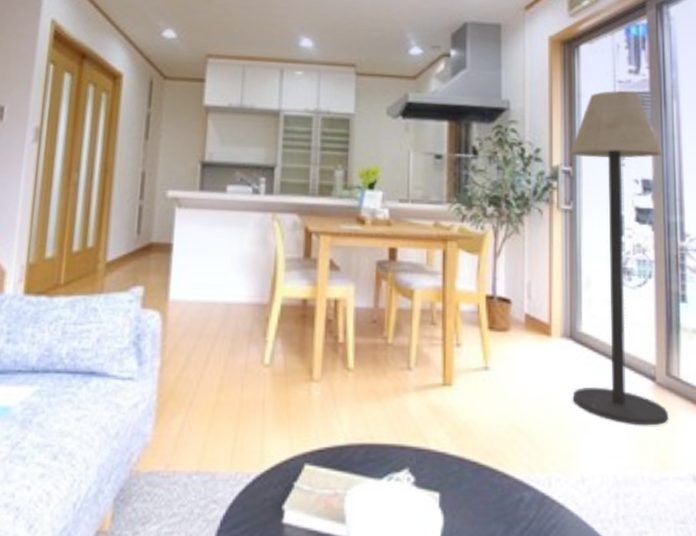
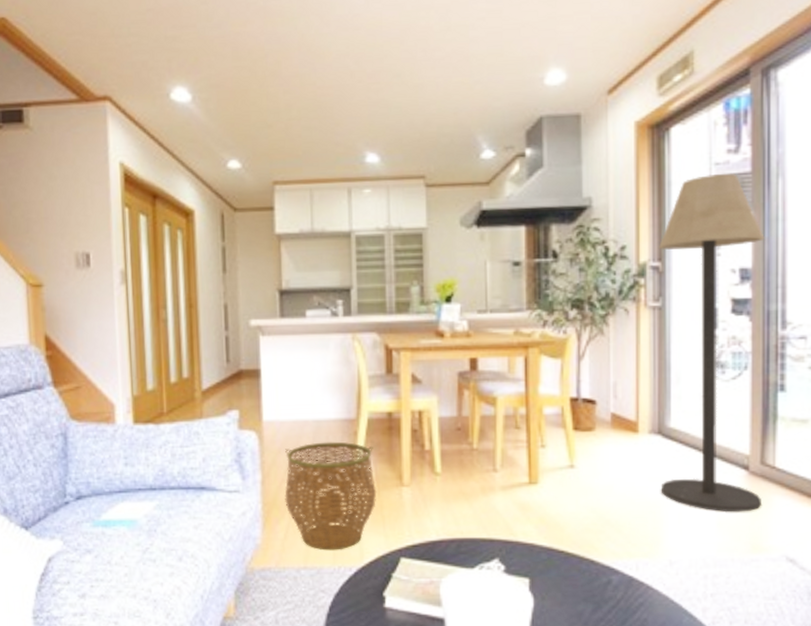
basket: none [183,327,285,453] -> present [285,441,377,551]

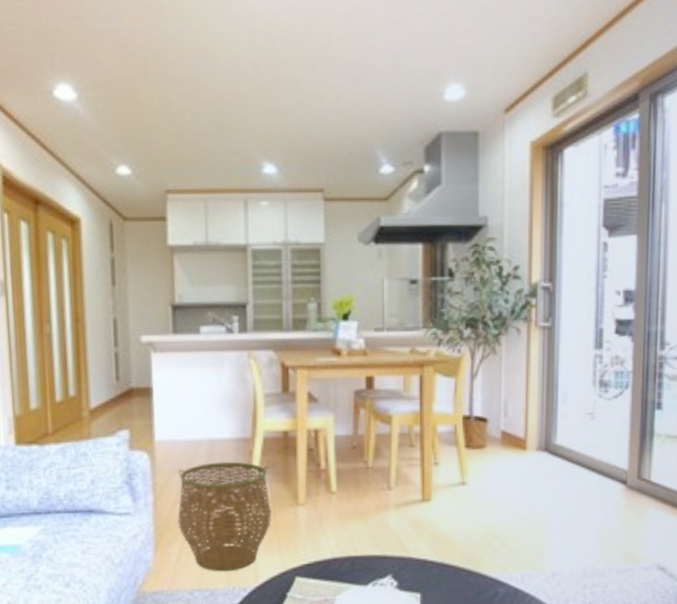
floor lamp: present [659,173,765,512] -> none [546,196,648,525]

